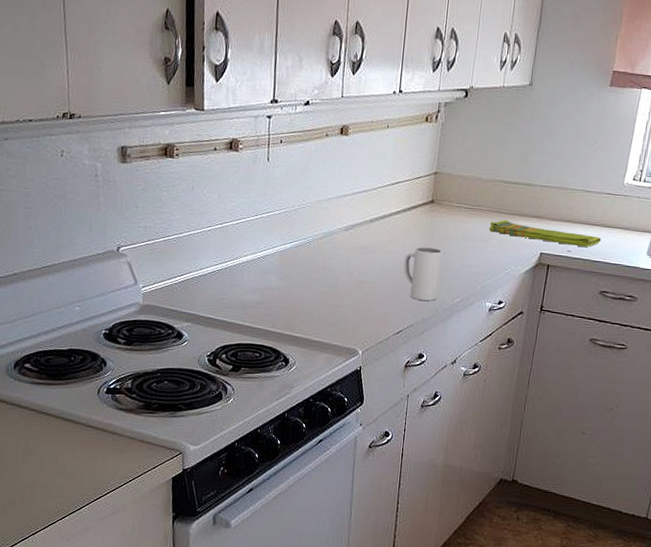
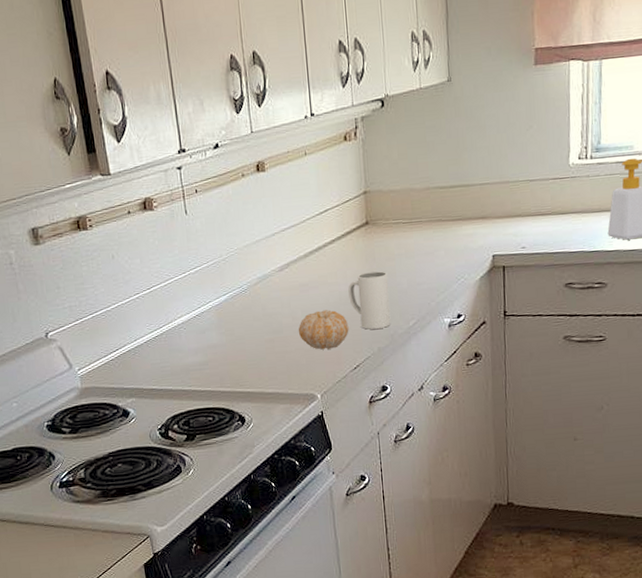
fruit: none [352,273,399,311] -> present [298,310,349,350]
dish towel: present [489,219,601,247] -> none [433,226,556,243]

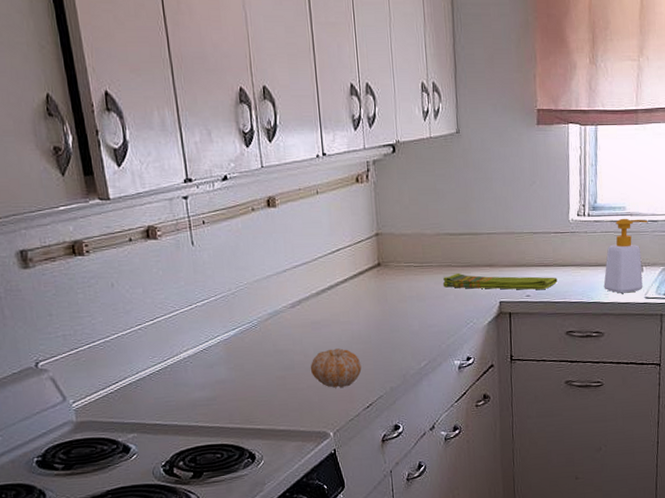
mug: present [348,271,391,330] -> none [360,312,403,369]
dish towel: none [433,226,556,243] -> present [443,272,558,290]

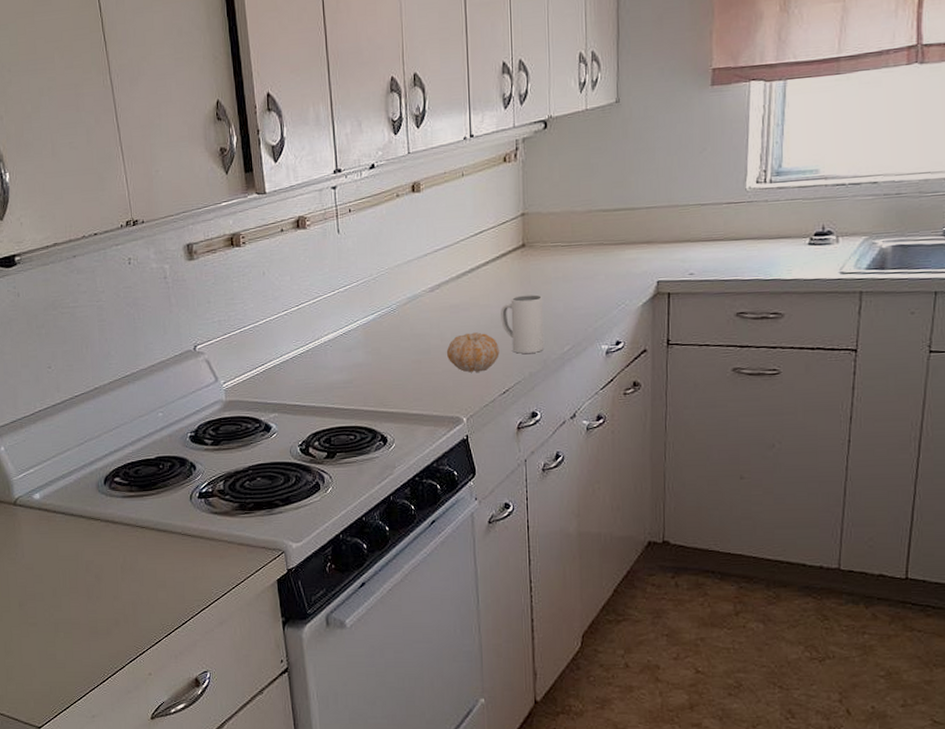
mug: none [360,312,403,369] -> present [500,294,544,354]
dish towel: present [443,272,558,290] -> none [593,251,728,268]
soap bottle: present [603,218,647,293] -> none [786,182,847,269]

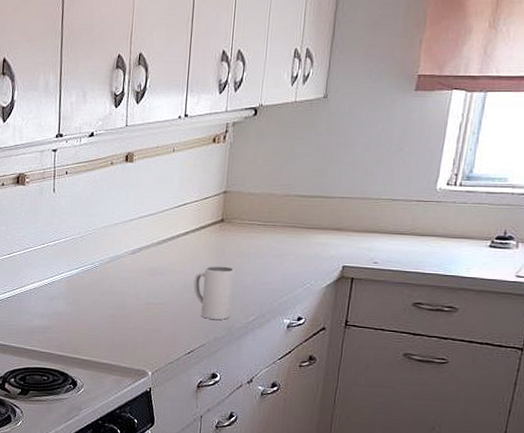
fruit: present [446,332,500,373] -> none [140,295,189,332]

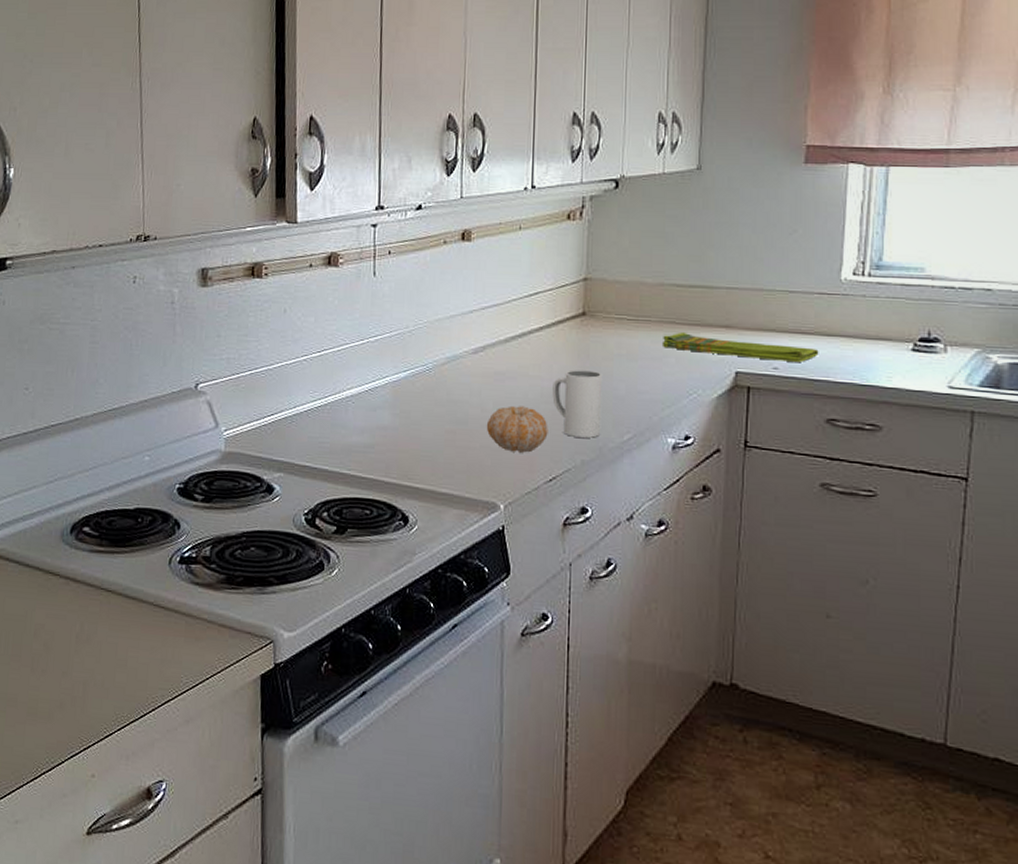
fruit: none [140,295,189,332] -> present [486,405,548,453]
dish towel: none [285,234,412,257] -> present [663,331,819,362]

